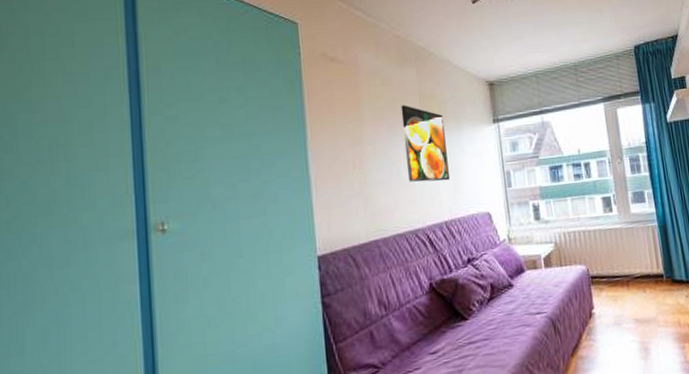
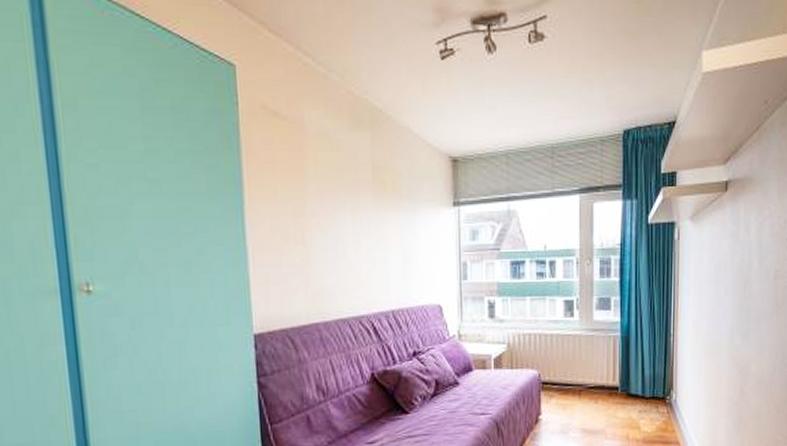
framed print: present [400,104,451,182] -> none [350,175,401,266]

